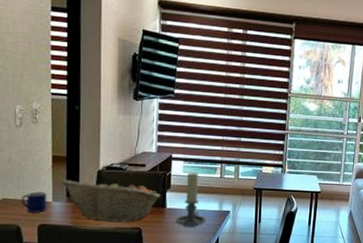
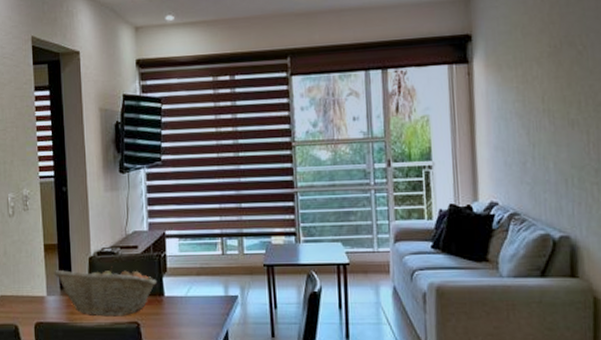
mug: present [21,191,47,213] -> none [17,285,42,310]
candle holder: present [176,172,206,227] -> none [176,251,210,319]

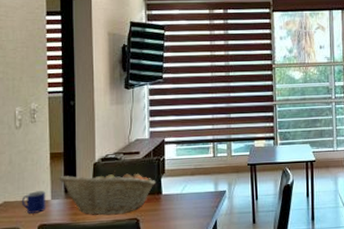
mug: none [17,285,42,310] -> present [21,191,46,214]

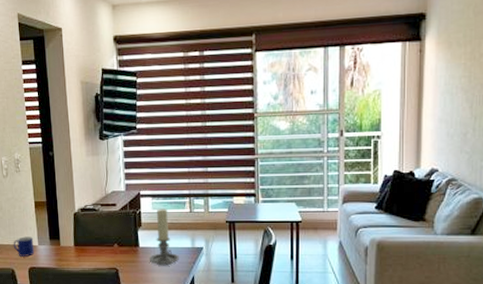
fruit basket: present [59,170,155,216] -> none [43,221,133,263]
candle holder: none [172,154,202,212] -> present [150,208,179,266]

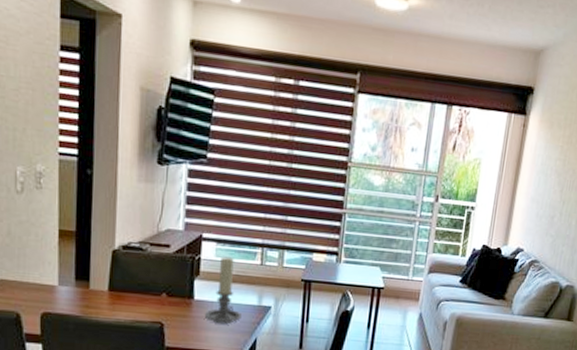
mug: present [13,236,35,256] -> none [21,272,53,299]

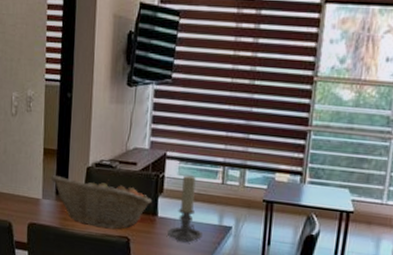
fruit basket: none [68,259,187,315] -> present [51,175,151,230]

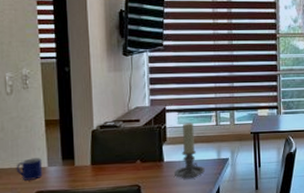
mug: none [13,186,38,210] -> present [16,158,43,181]
fruit basket: present [51,175,151,230] -> none [55,138,157,182]

